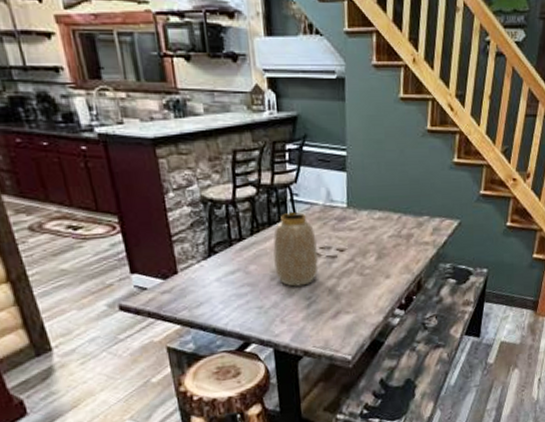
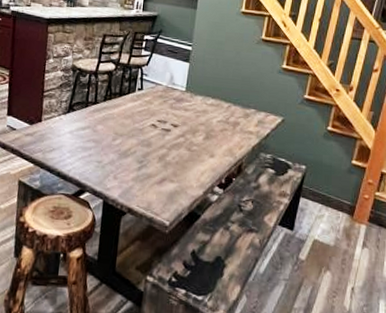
vase: present [273,212,319,287] -> none [117,88,156,151]

